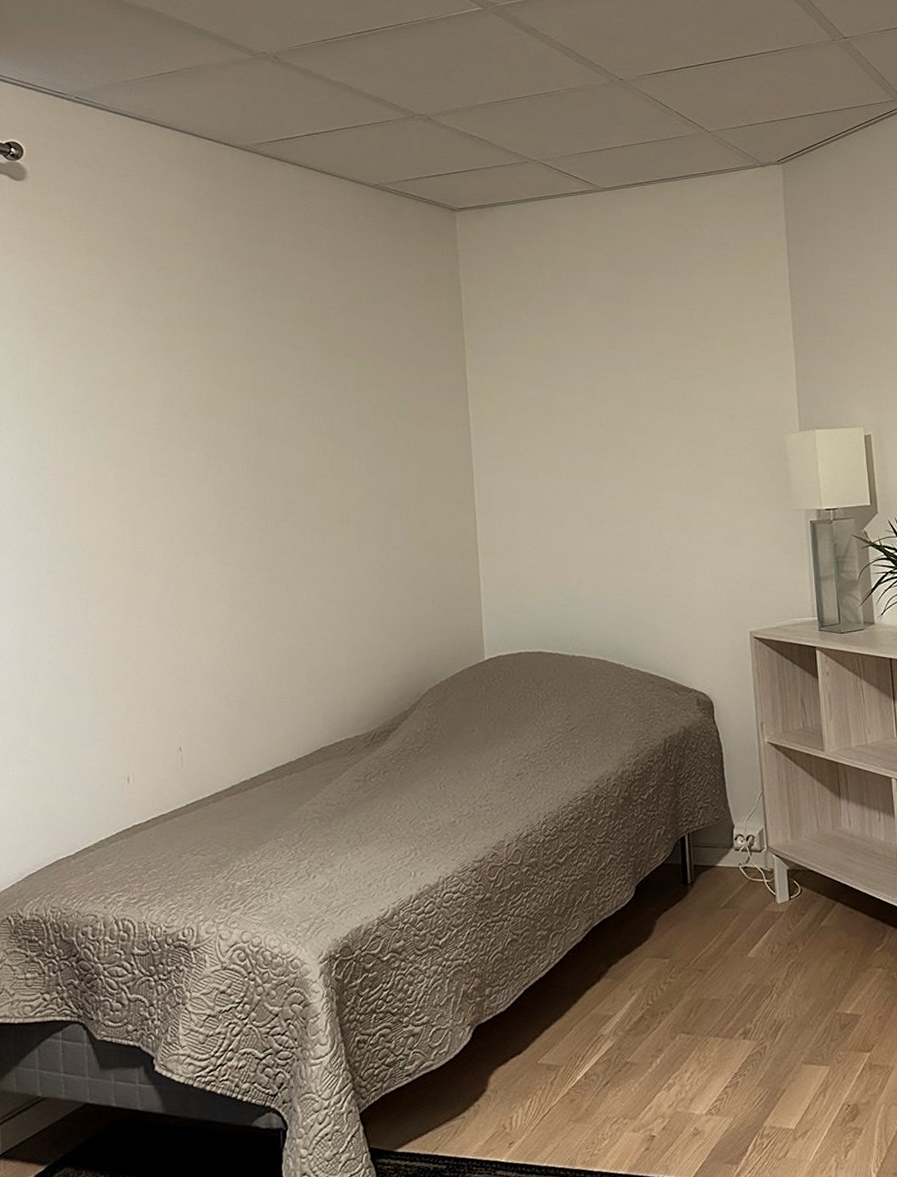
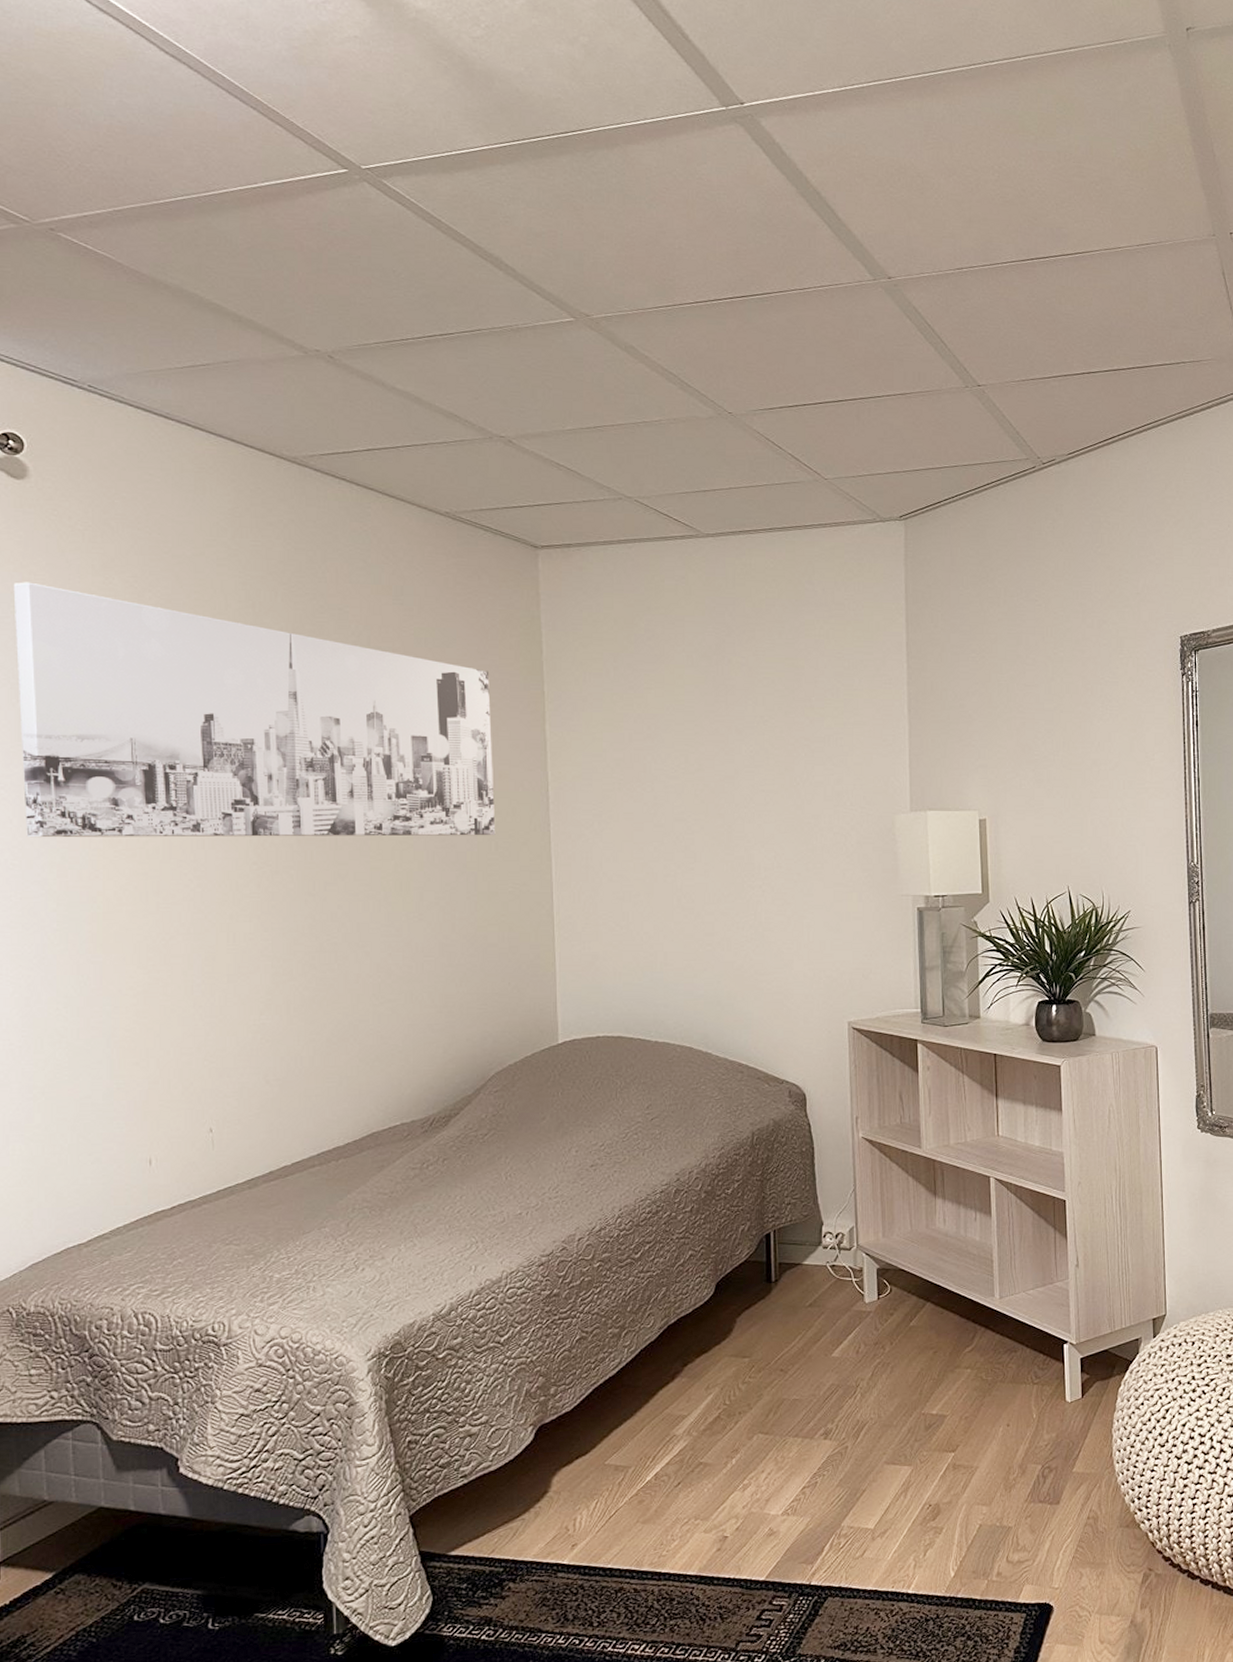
wall art: none [14,268,424,491] -> present [13,582,496,838]

